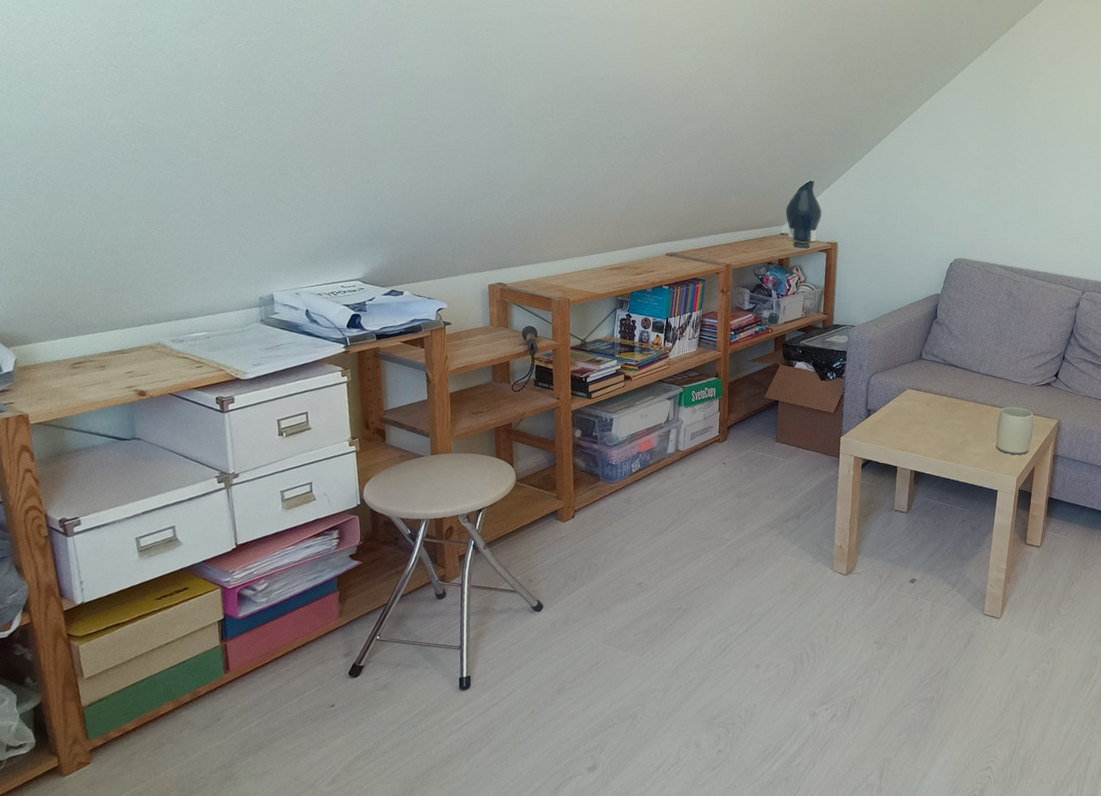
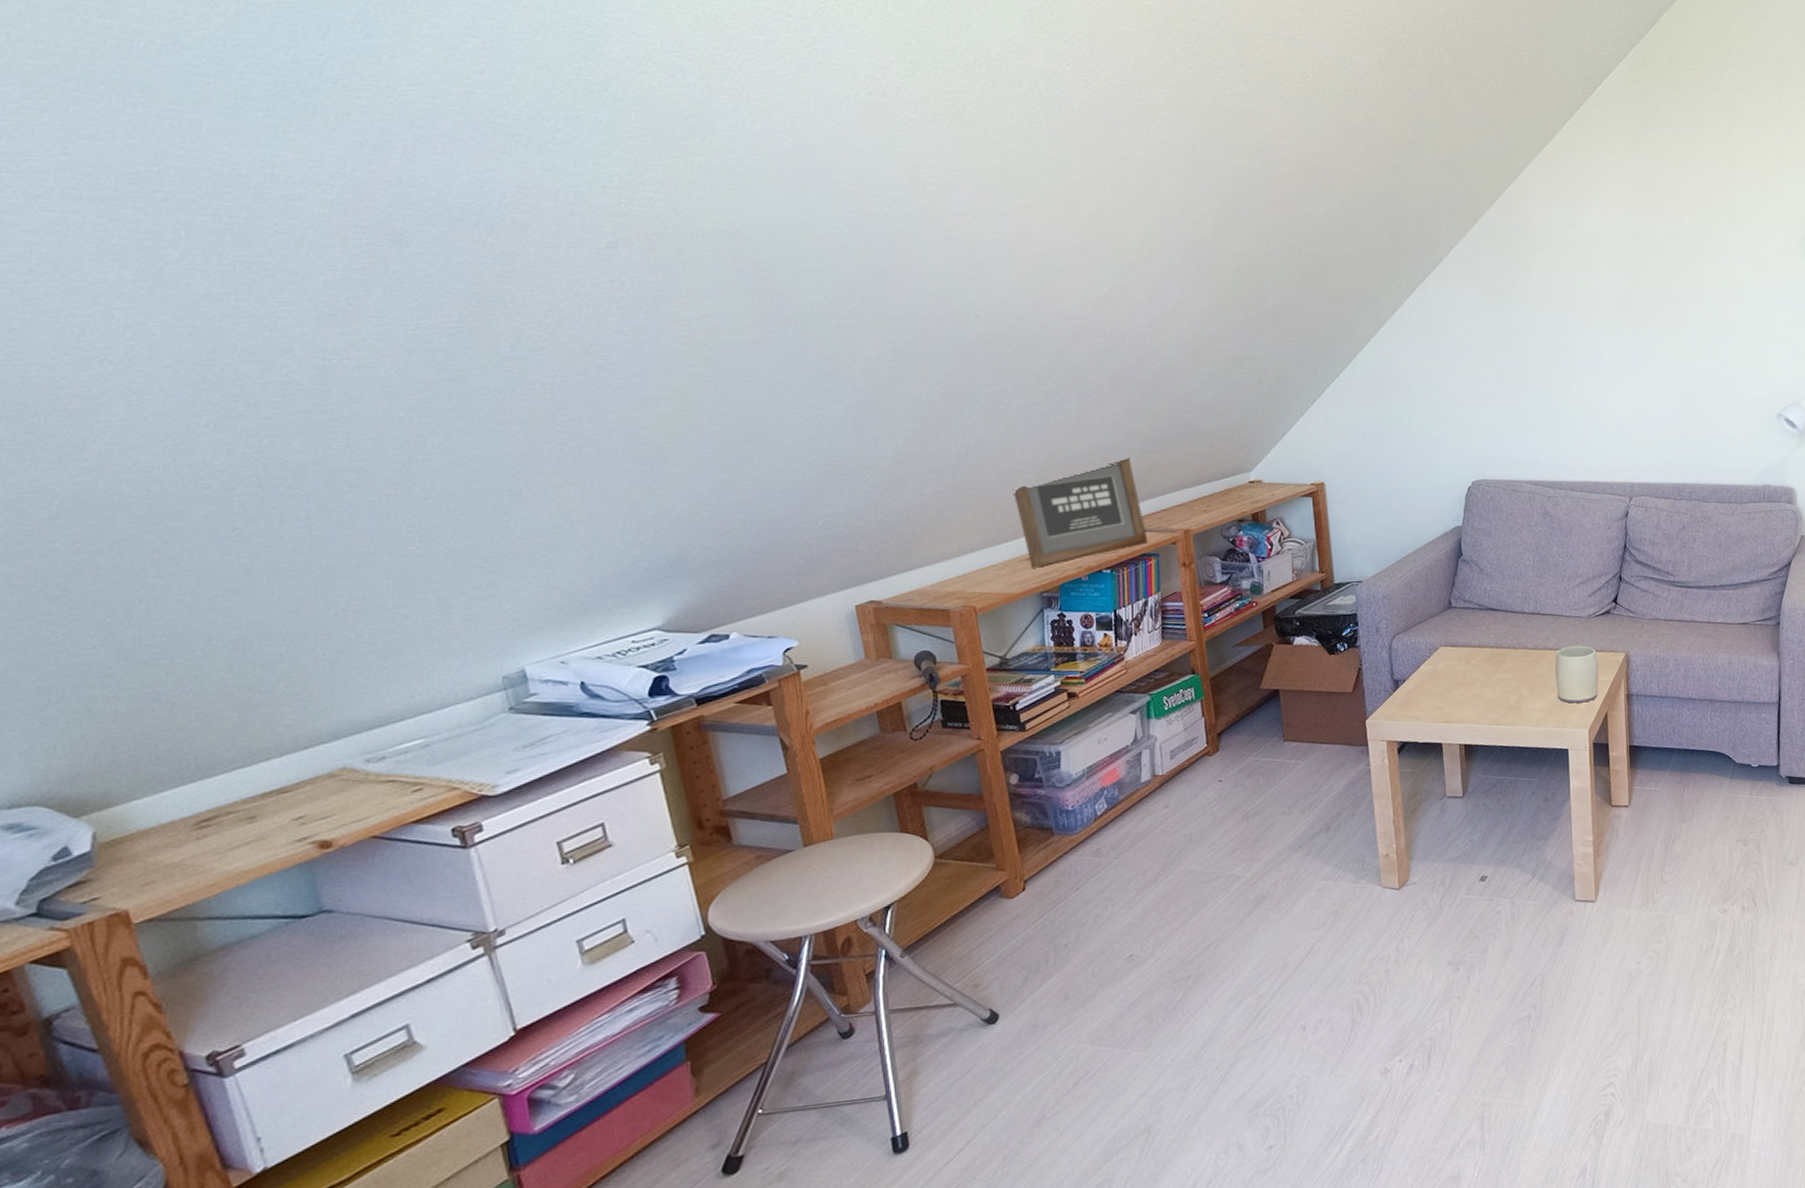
picture frame: none [608,201,699,277] -> present [1013,458,1148,568]
vase: present [785,180,822,248] -> none [1251,410,1299,496]

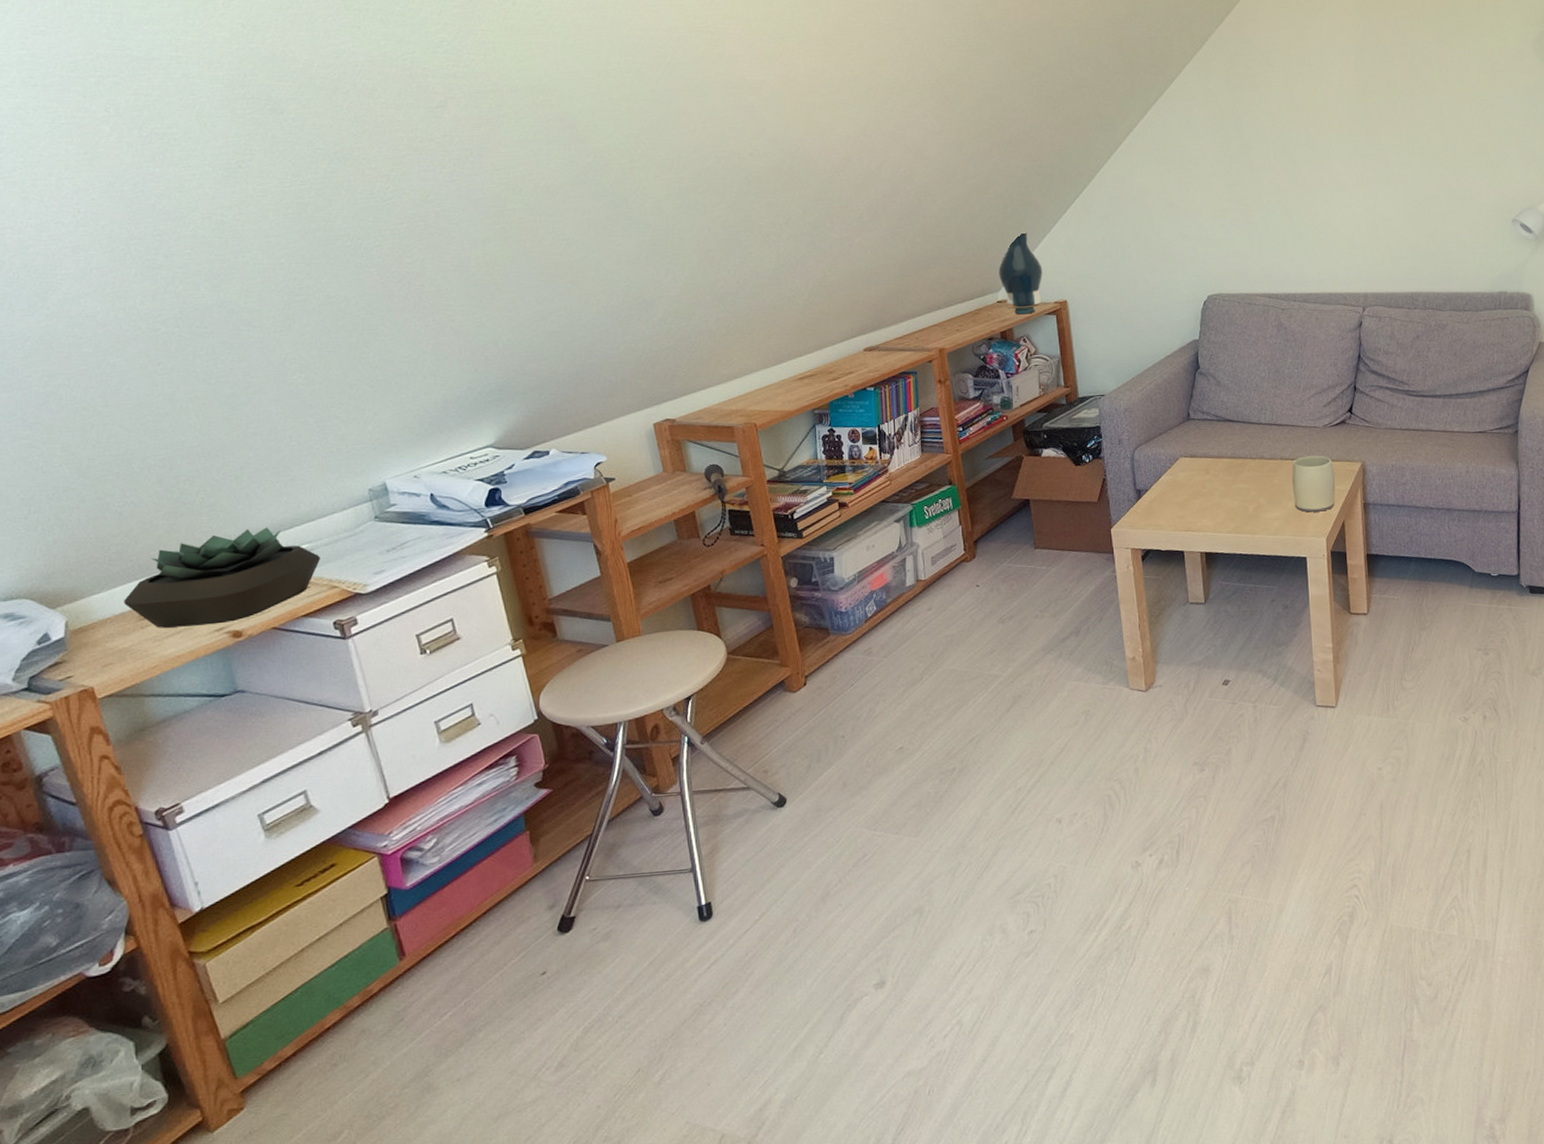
succulent plant: none [174,720,439,839] -> present [124,527,321,628]
picture frame: present [1013,458,1148,568] -> none [785,282,907,387]
vase: none [1251,410,1299,496] -> present [998,232,1043,315]

